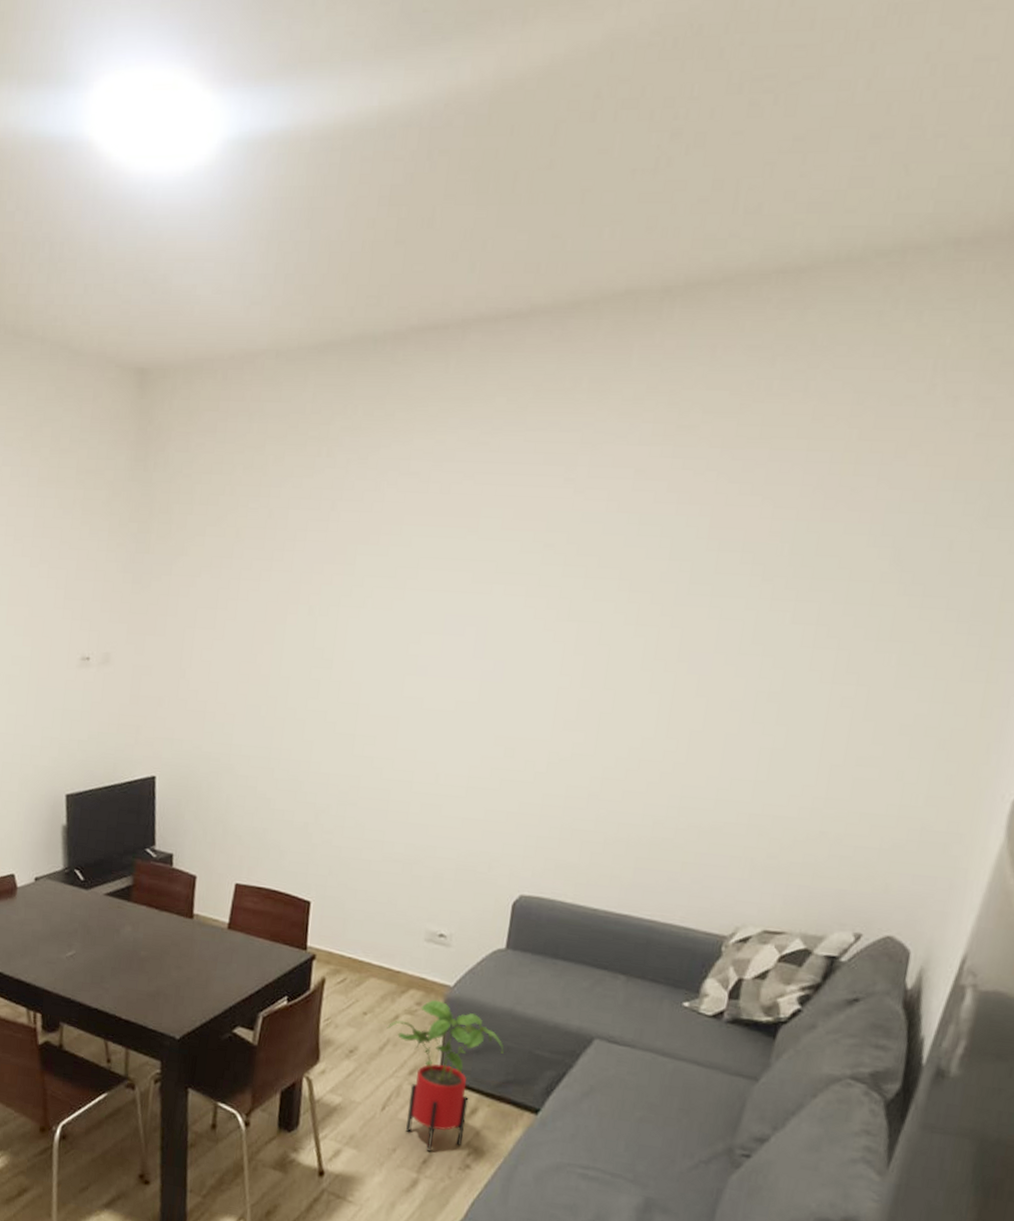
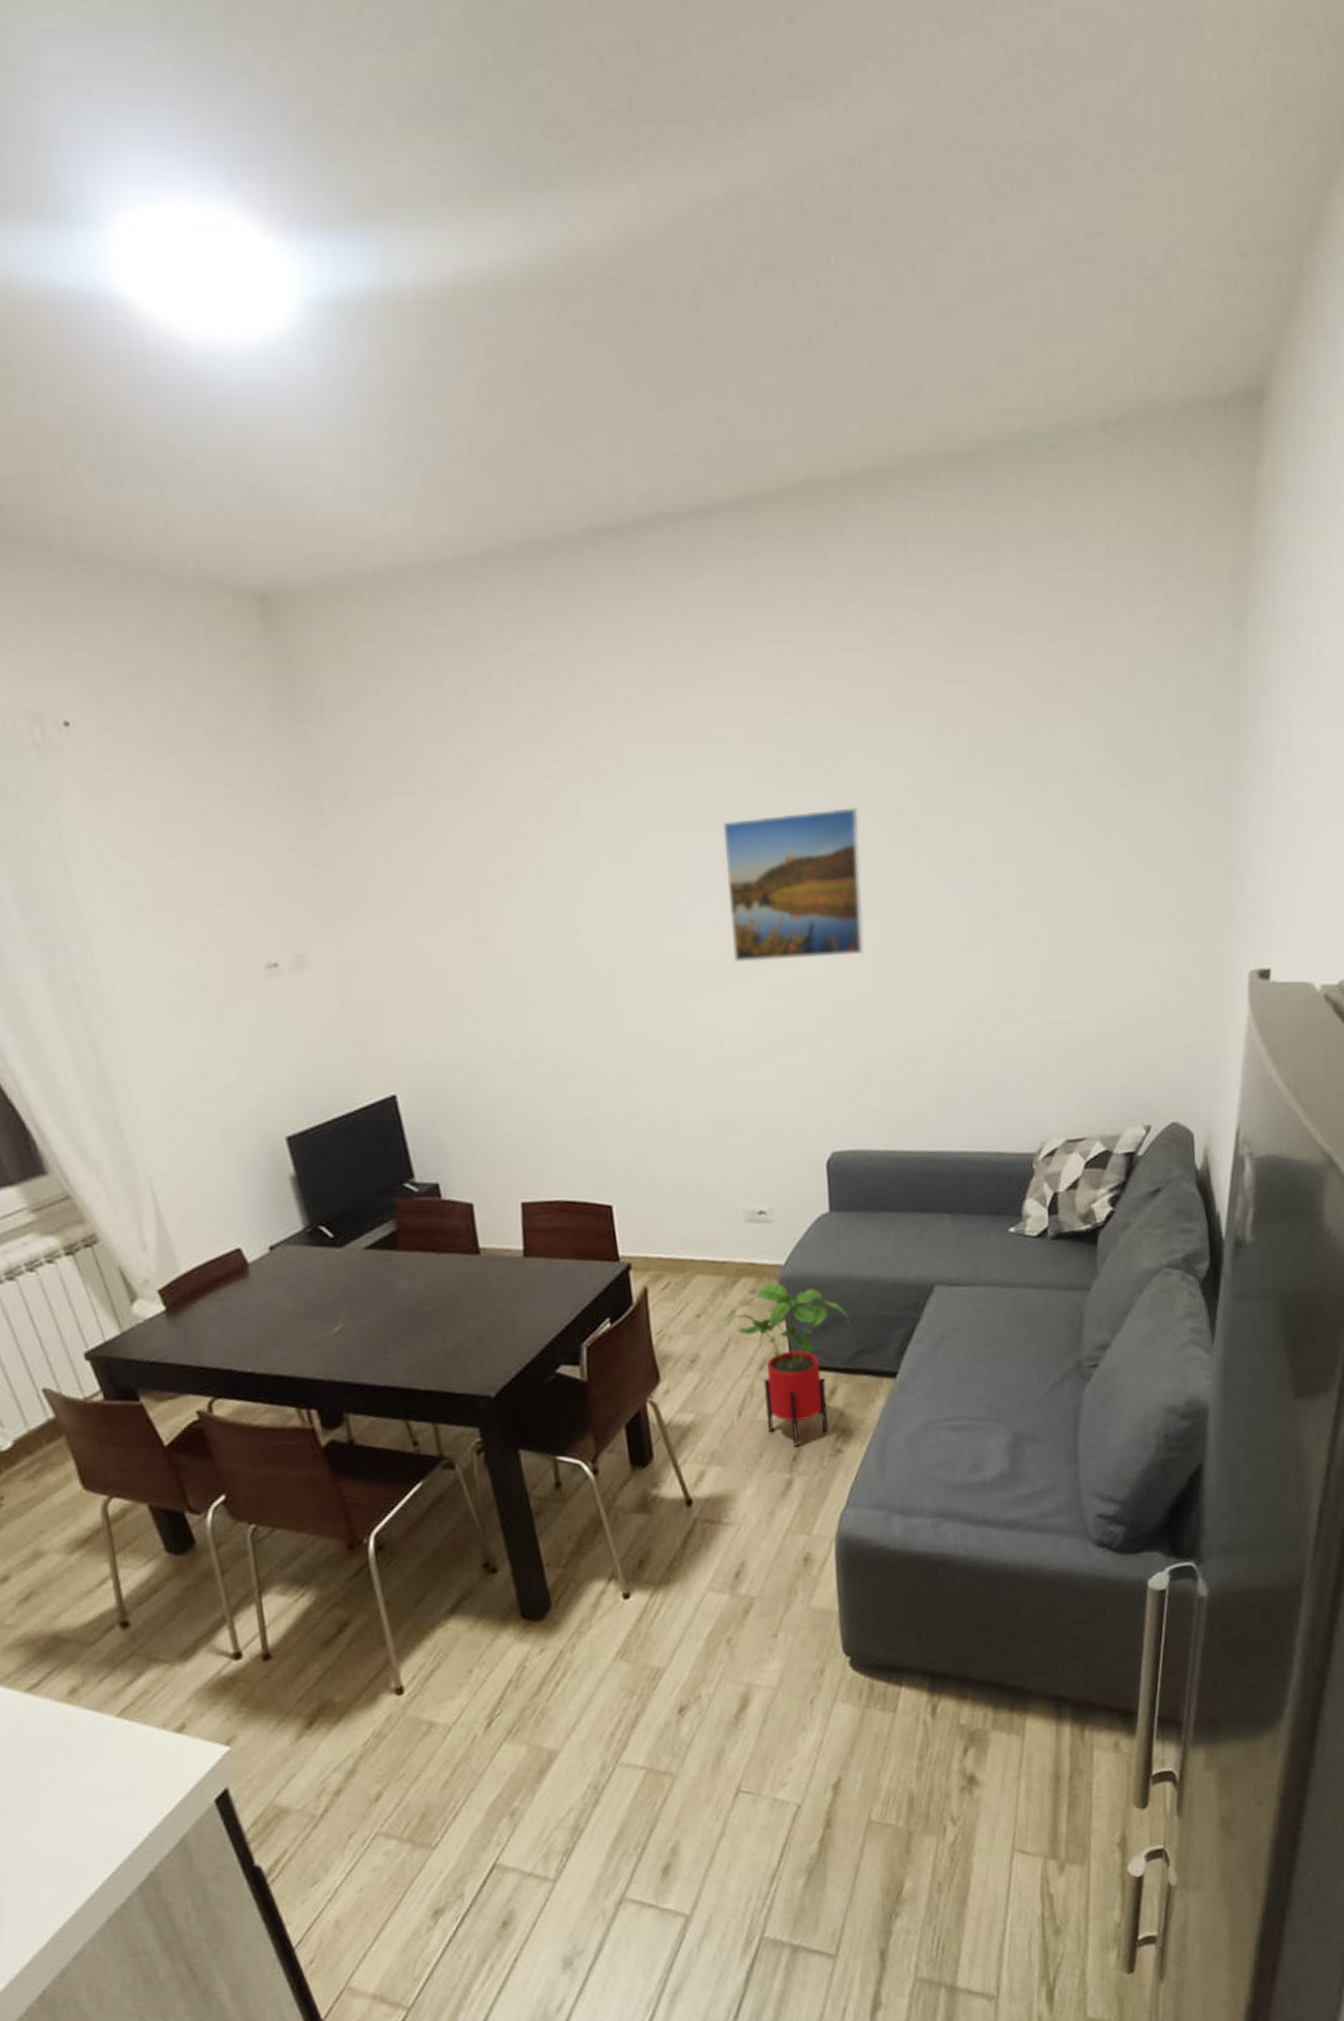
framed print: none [464,585,613,720] -> present [722,807,864,963]

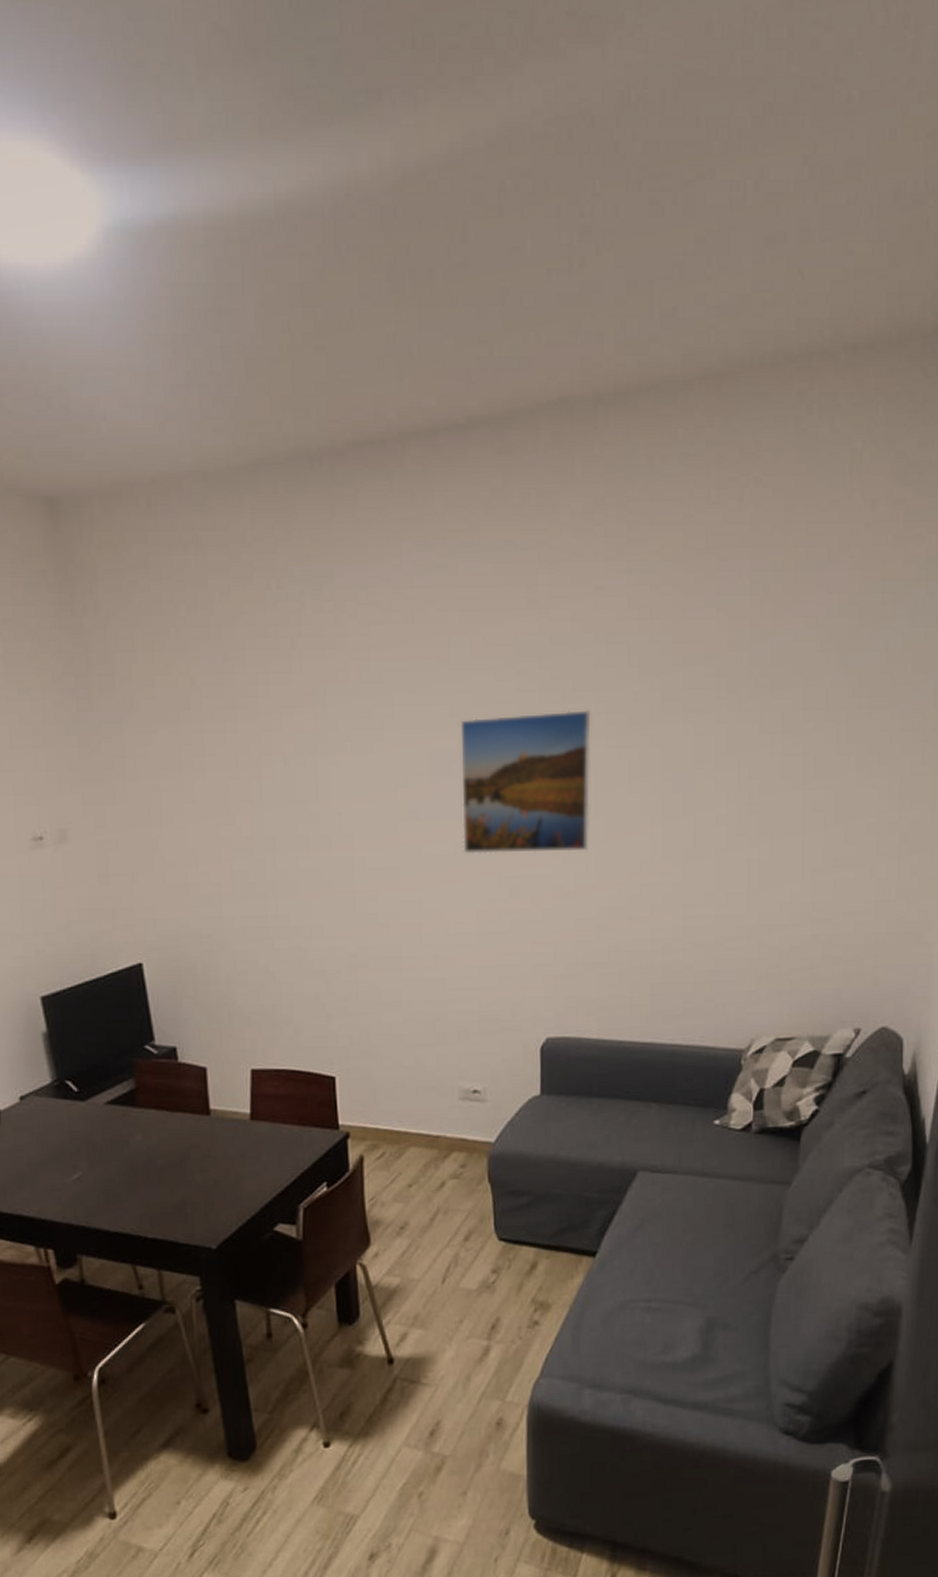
house plant: present [725,1282,850,1447] -> none [434,1158,554,1316]

